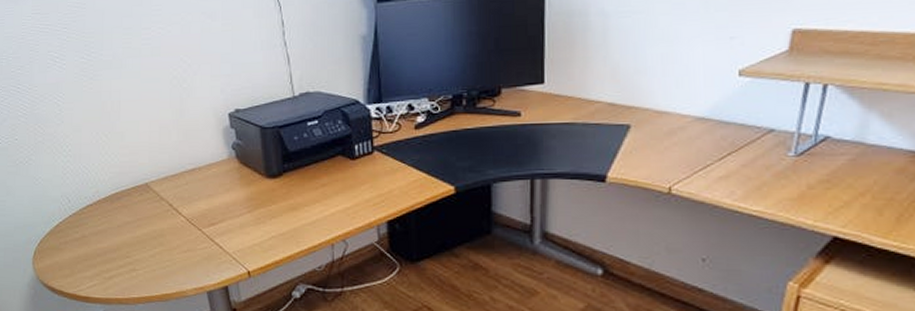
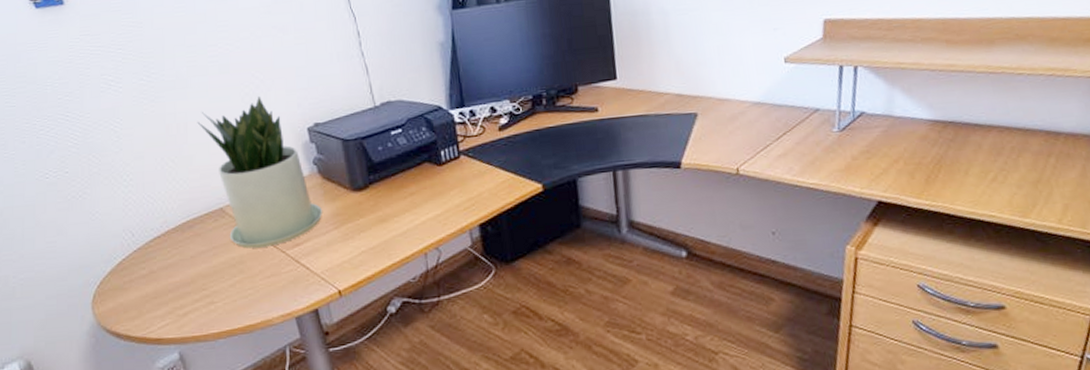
planter: none [129,80,238,223] -> present [197,96,323,249]

